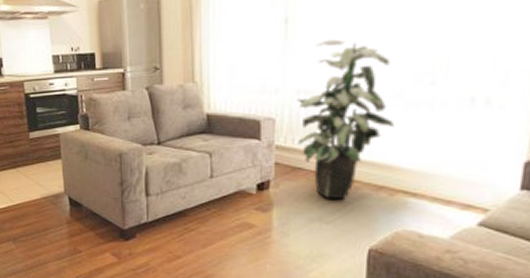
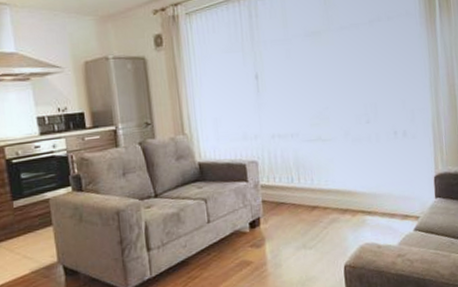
indoor plant: present [297,39,394,200] -> none [273,91,347,227]

